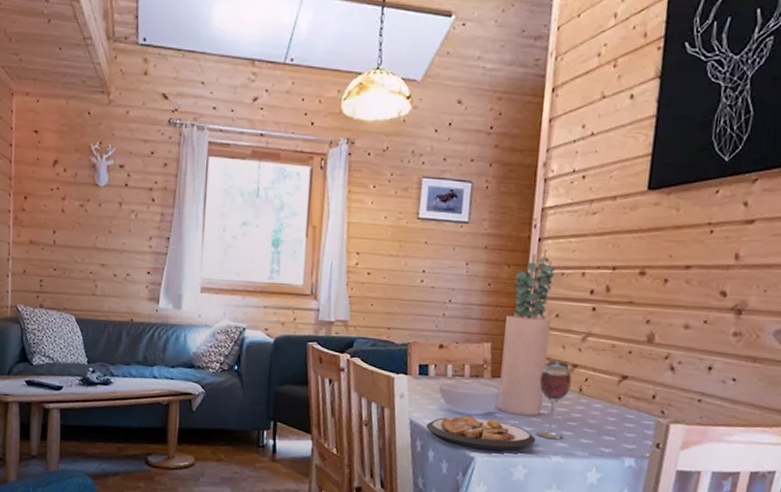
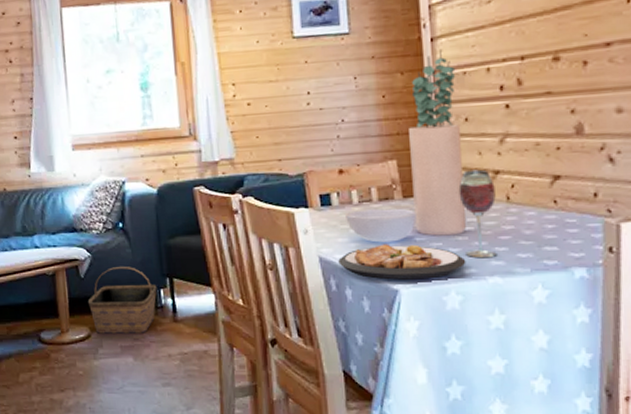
basket: none [196,405,262,468] -> present [87,267,157,334]

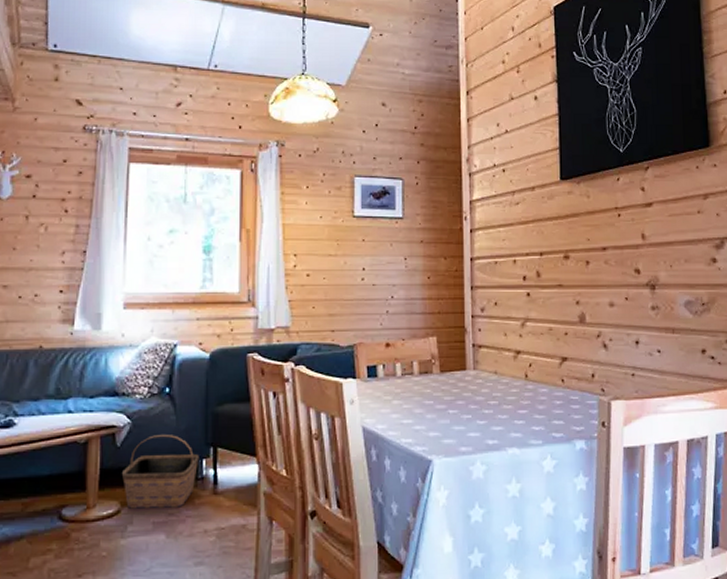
plate: present [338,244,466,281] -> none [380,415,491,452]
bowl: present [346,208,418,243] -> none [389,382,452,414]
vase: present [409,48,466,236] -> none [448,239,492,409]
wineglass: present [458,169,497,259] -> none [487,349,517,431]

